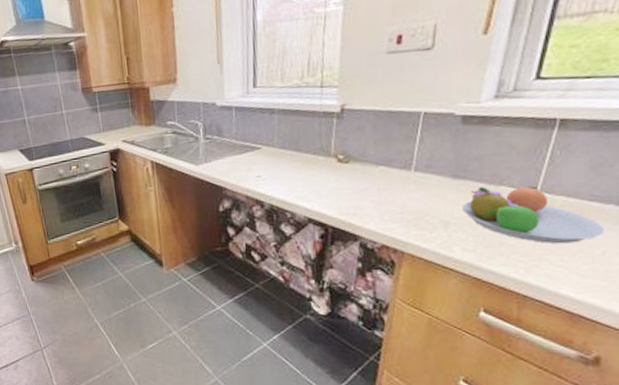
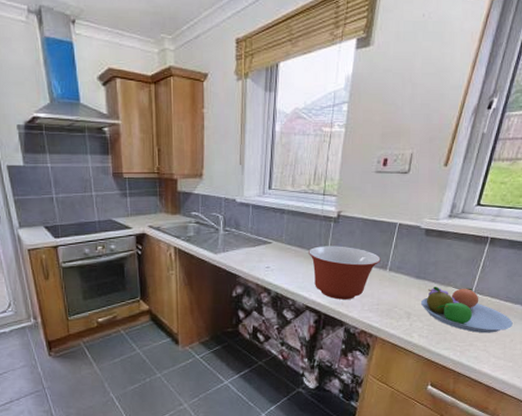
mixing bowl: none [307,145,402,209] -> present [309,246,381,300]

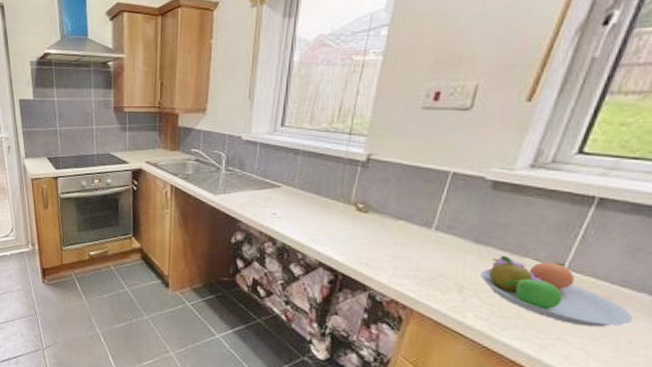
mixing bowl: present [309,246,381,300] -> none [326,194,424,260]

